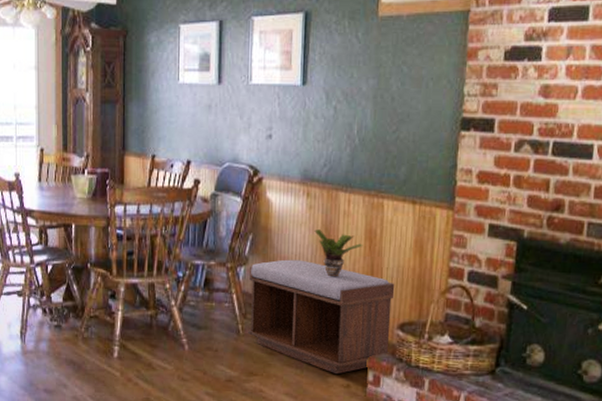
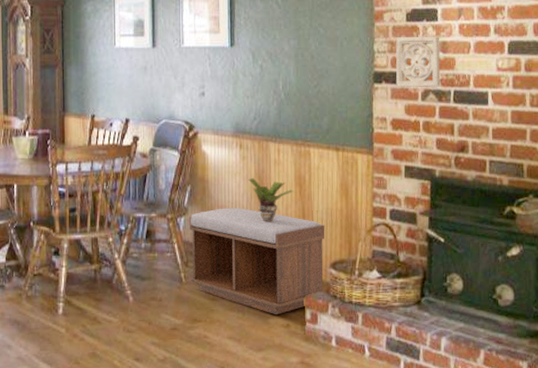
wall ornament: none [487,77,543,138] -> present [396,36,441,88]

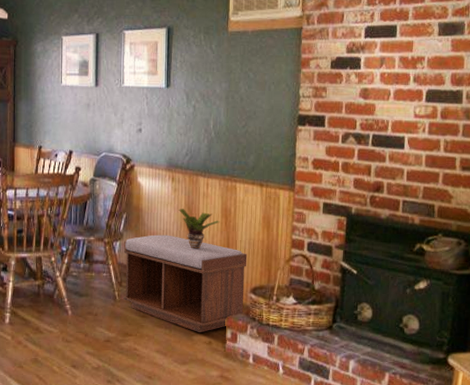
wall ornament: present [396,36,441,88] -> none [319,82,362,132]

